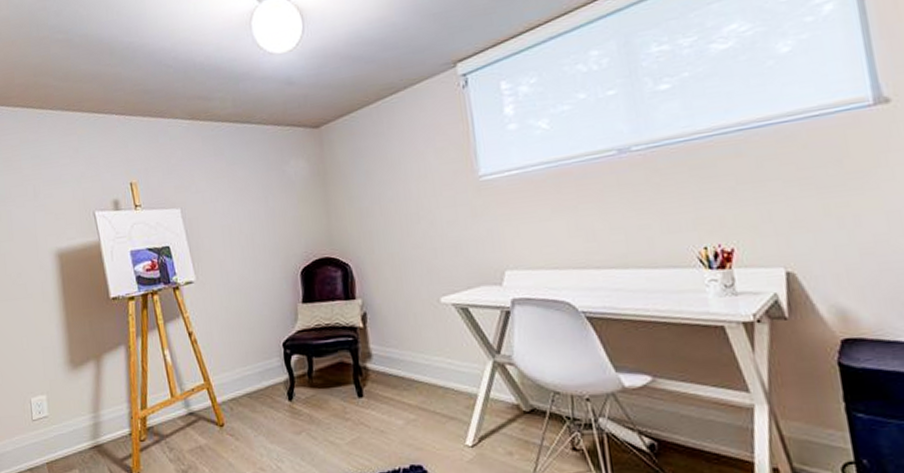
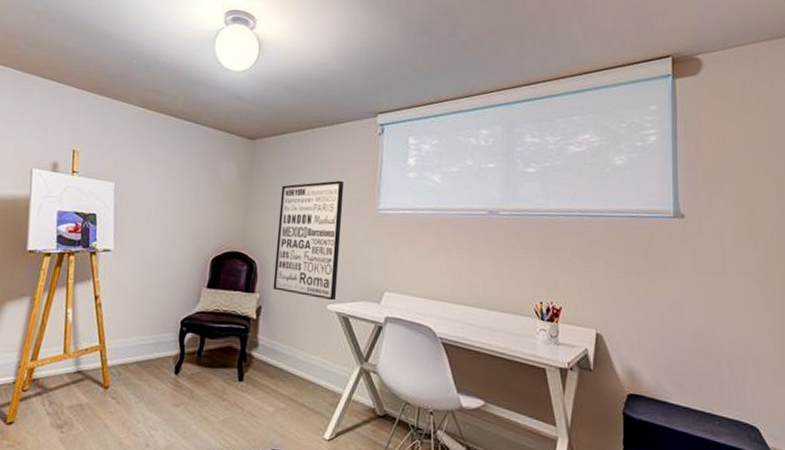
wall art: none [361,152,450,293] -> present [273,180,345,301]

